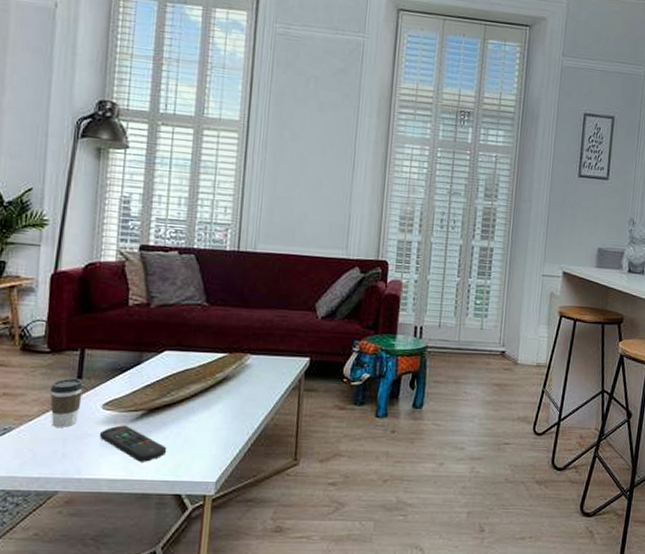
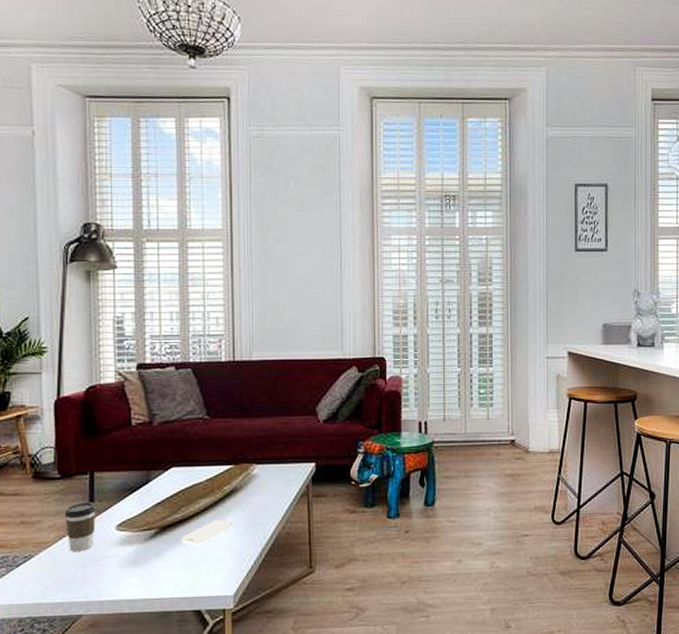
remote control: present [99,425,167,462] -> none [115,545,183,580]
smartphone: none [166,406,222,429] -> present [180,520,233,544]

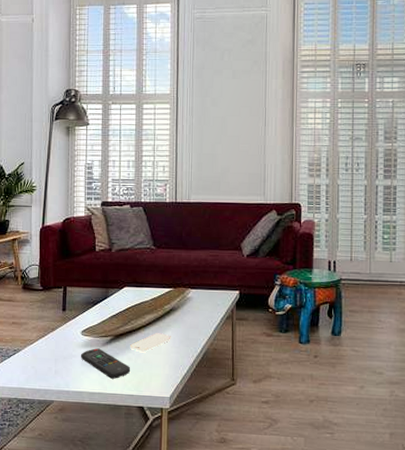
coffee cup: present [64,501,97,552] -> none [44,310,68,349]
remote control: none [115,545,183,580] -> present [80,348,131,379]

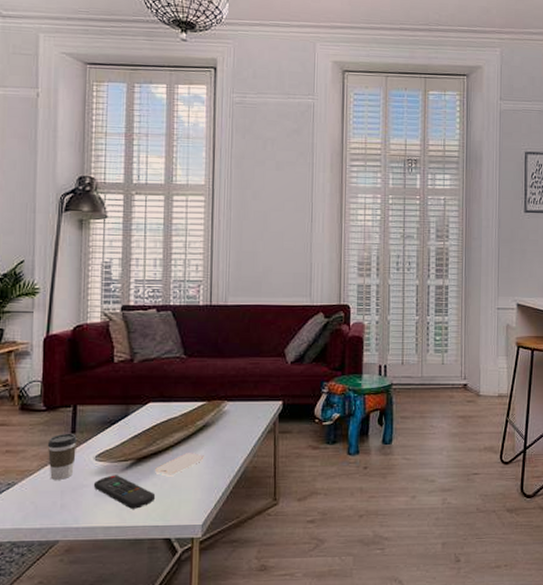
coffee cup: none [44,310,68,349] -> present [47,433,78,480]

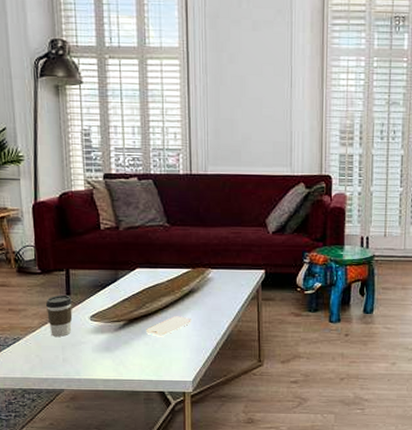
remote control: present [93,475,156,509] -> none [90,334,148,365]

